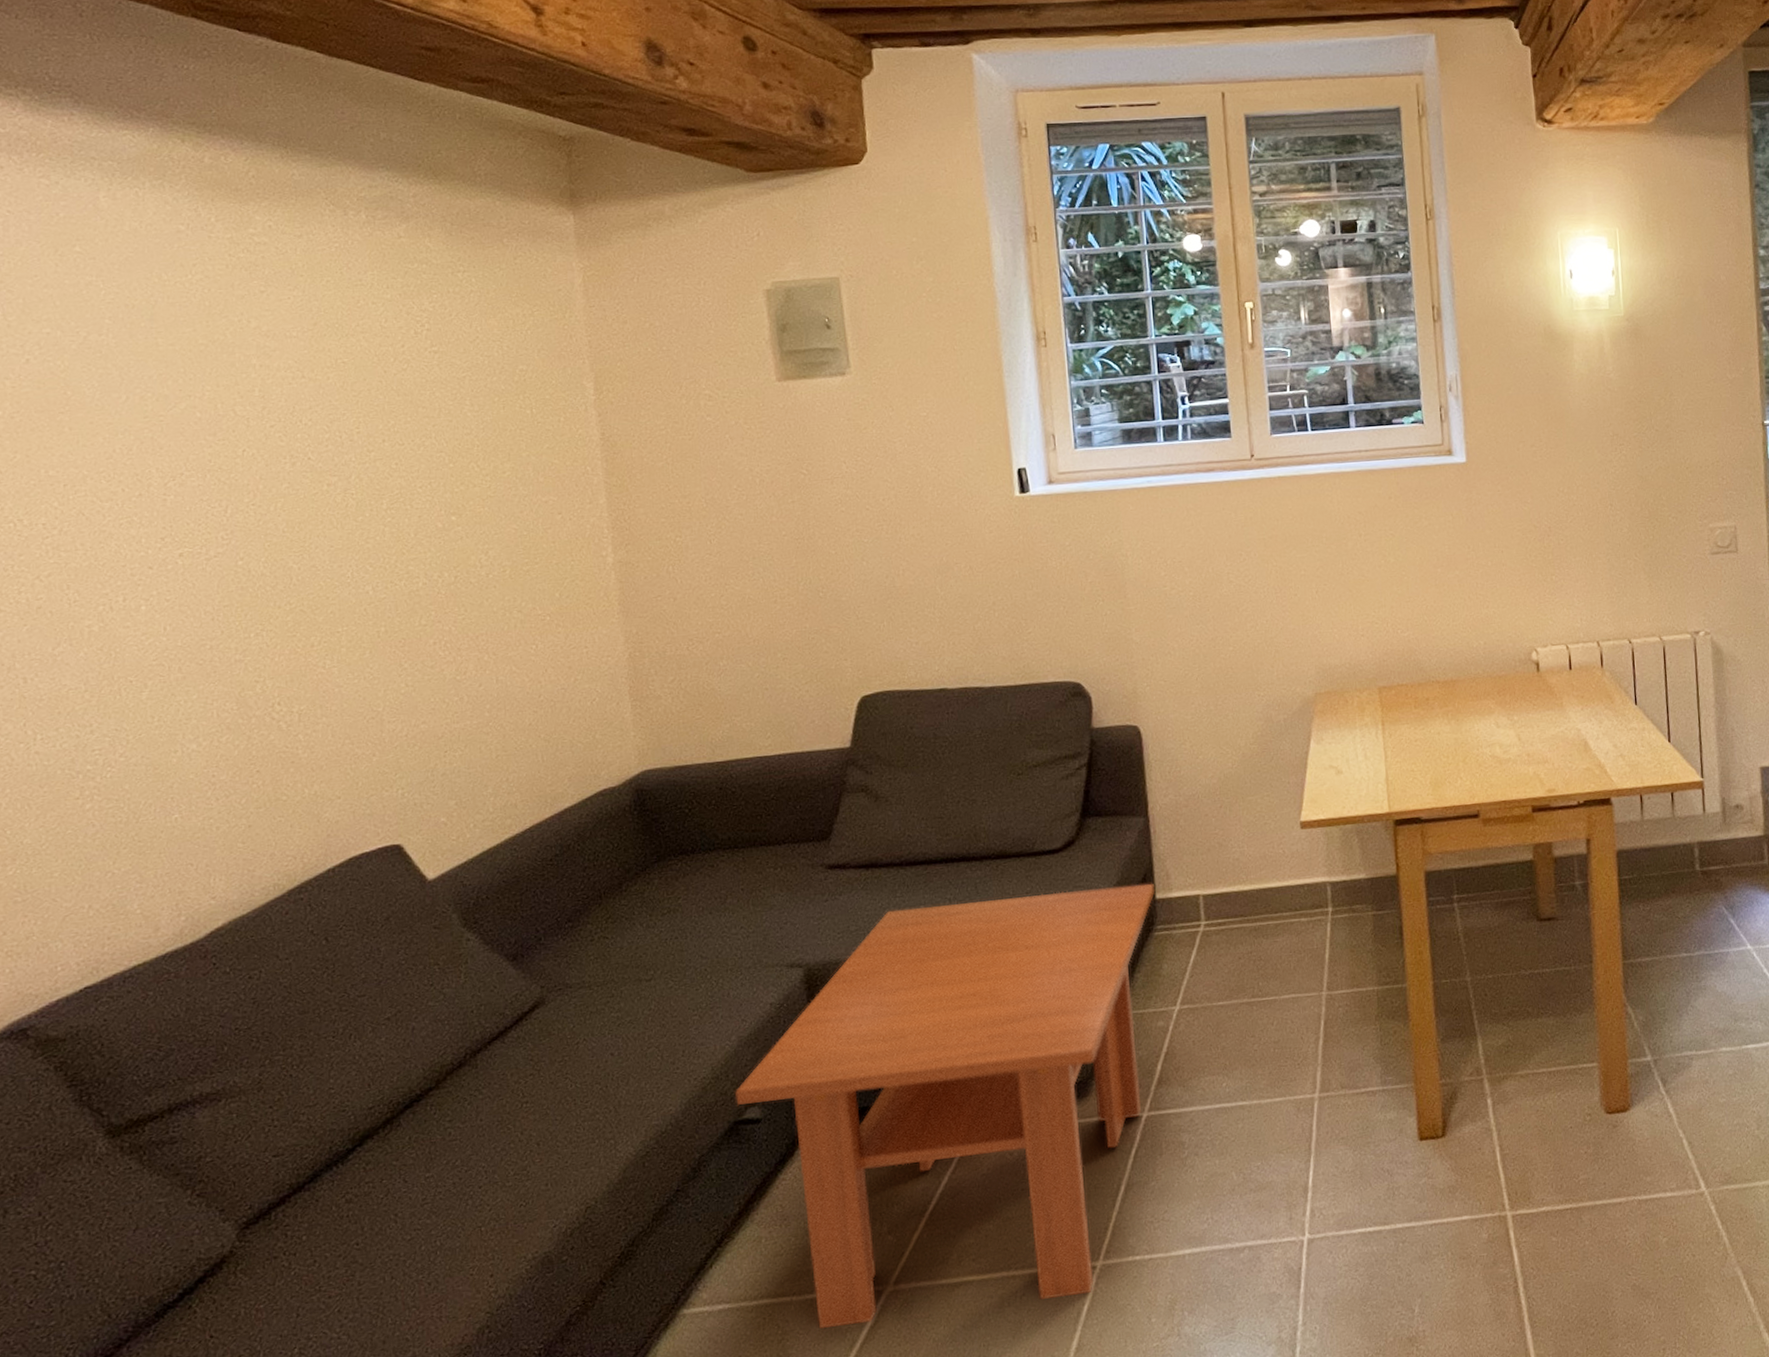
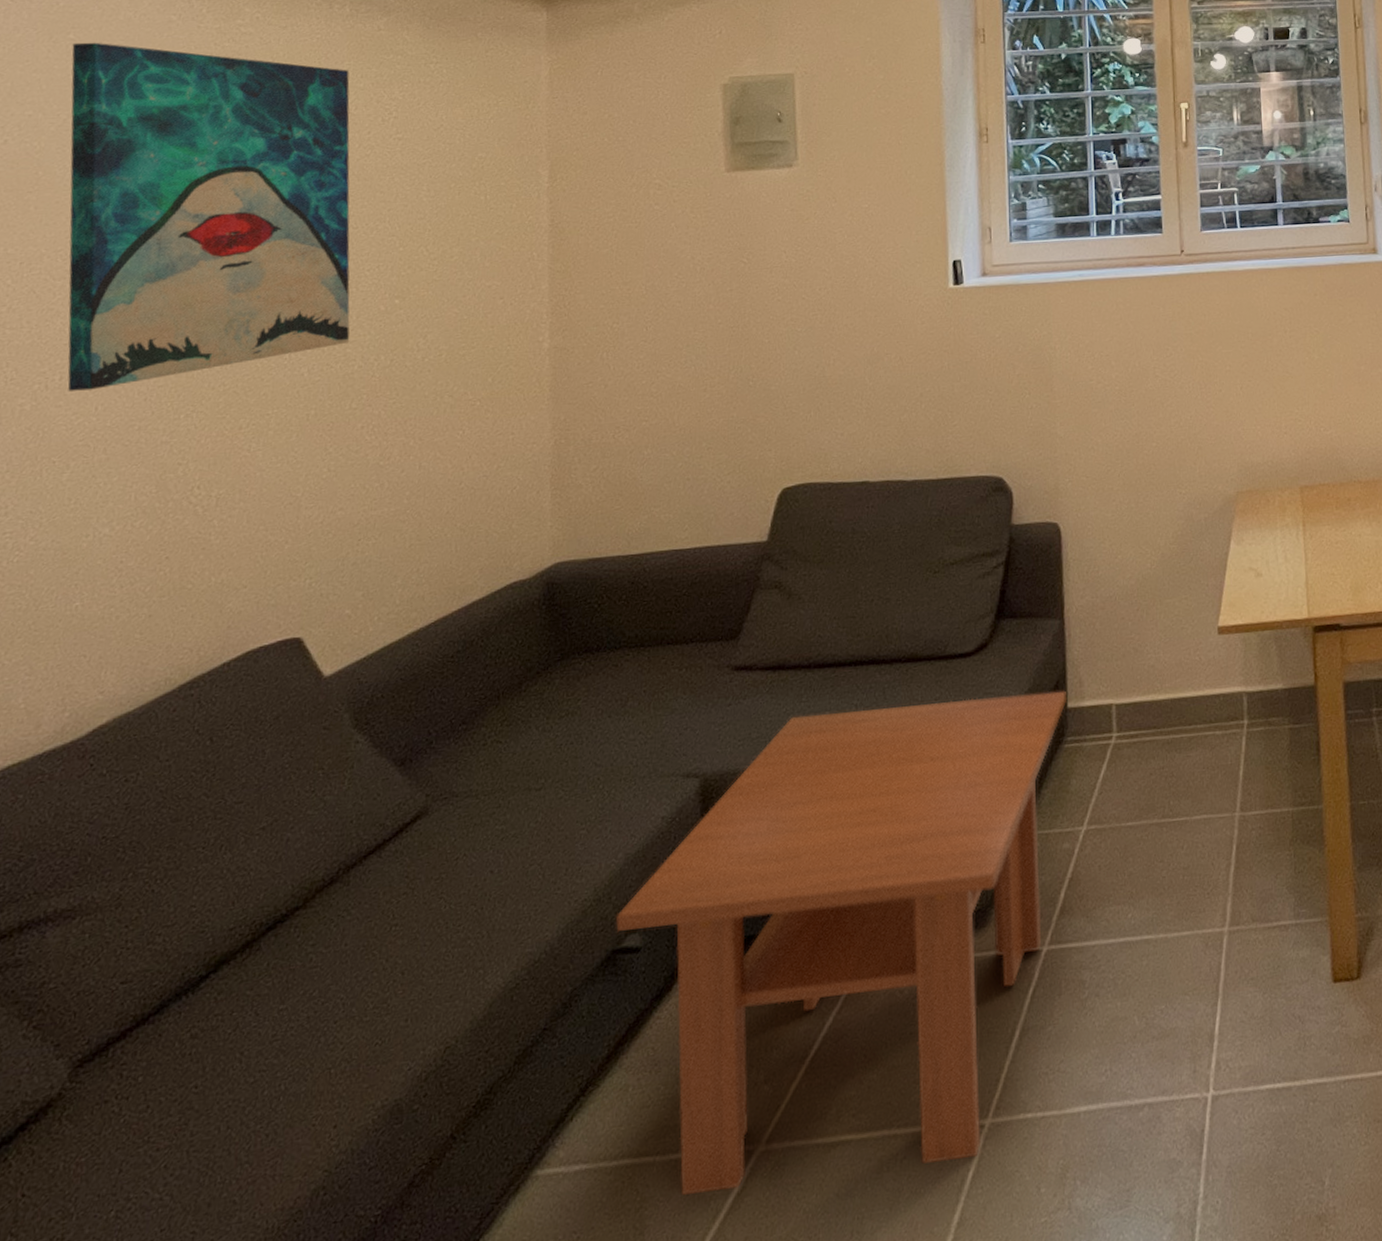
wall art: none [80,255,411,612] -> present [67,42,350,391]

